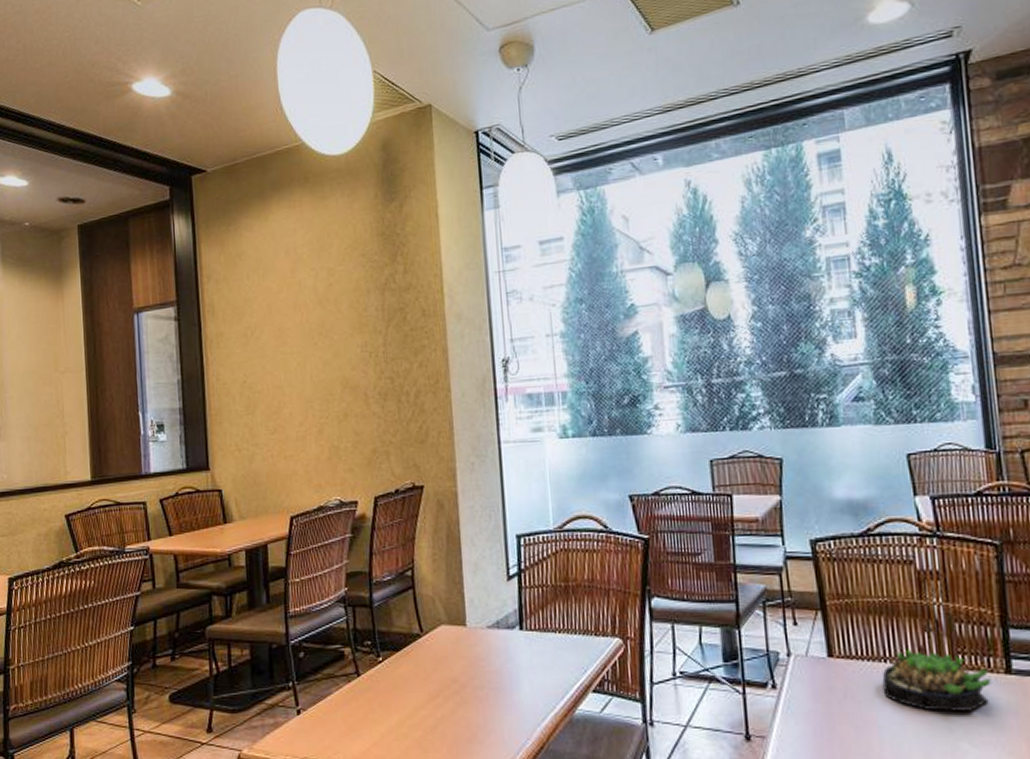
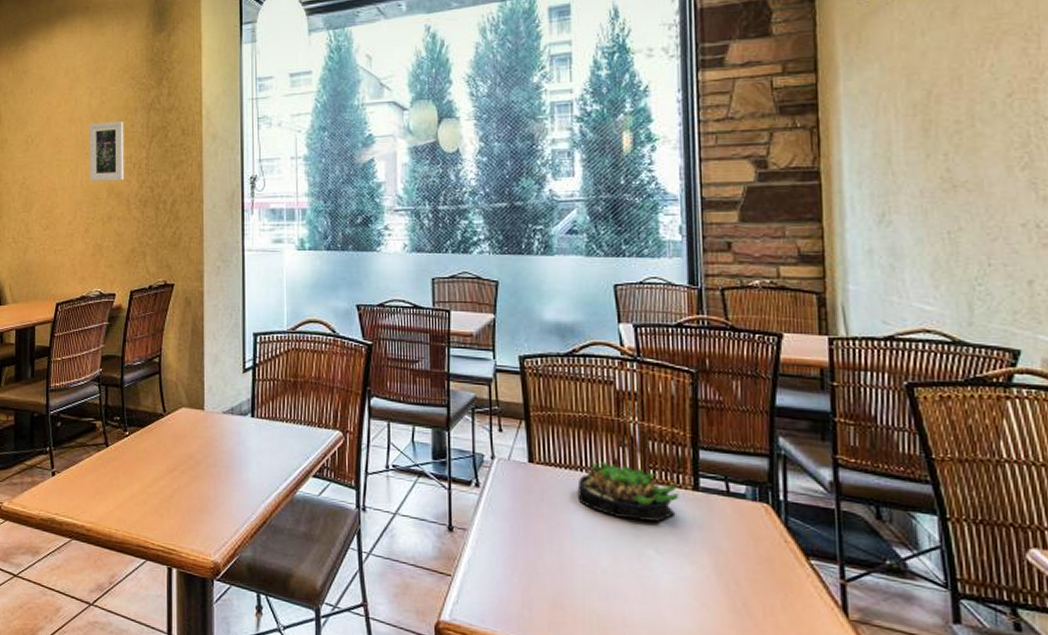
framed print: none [316,304,360,375] -> present [89,121,125,181]

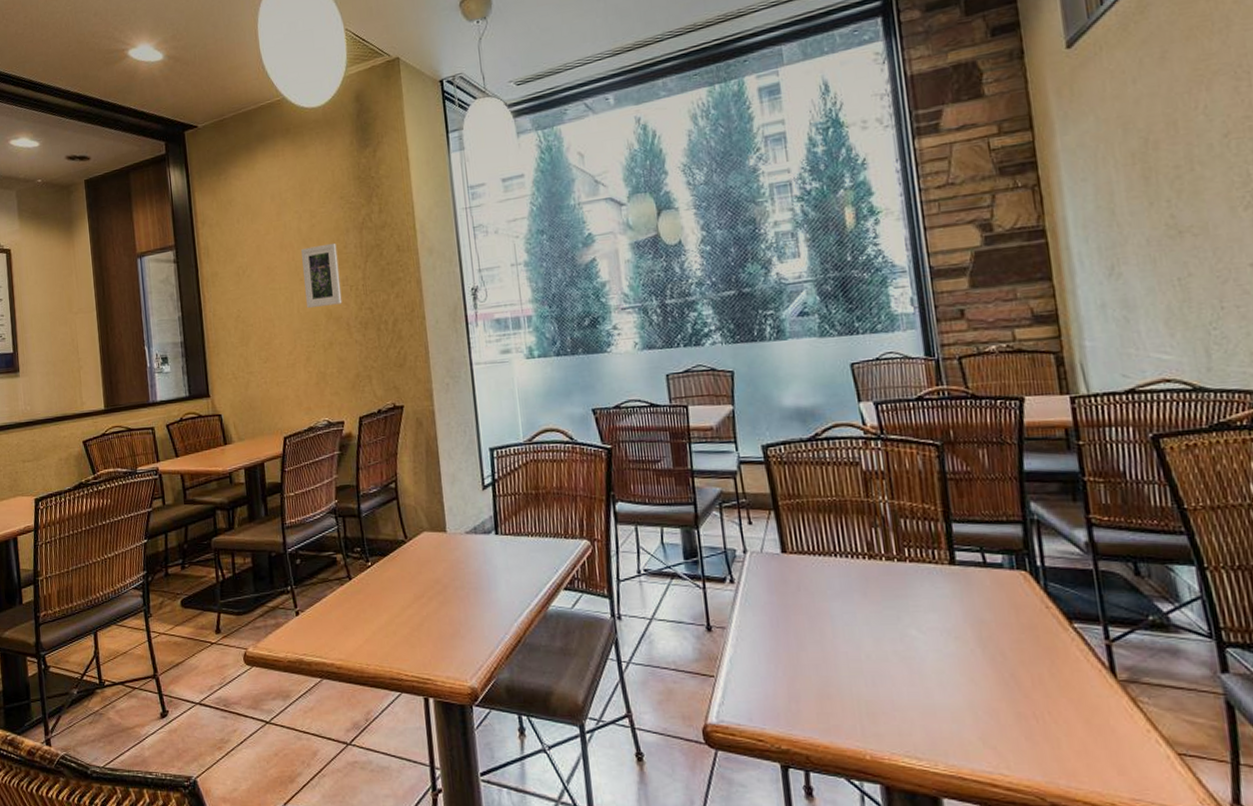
succulent plant: present [577,461,679,522] -> none [833,544,936,601]

